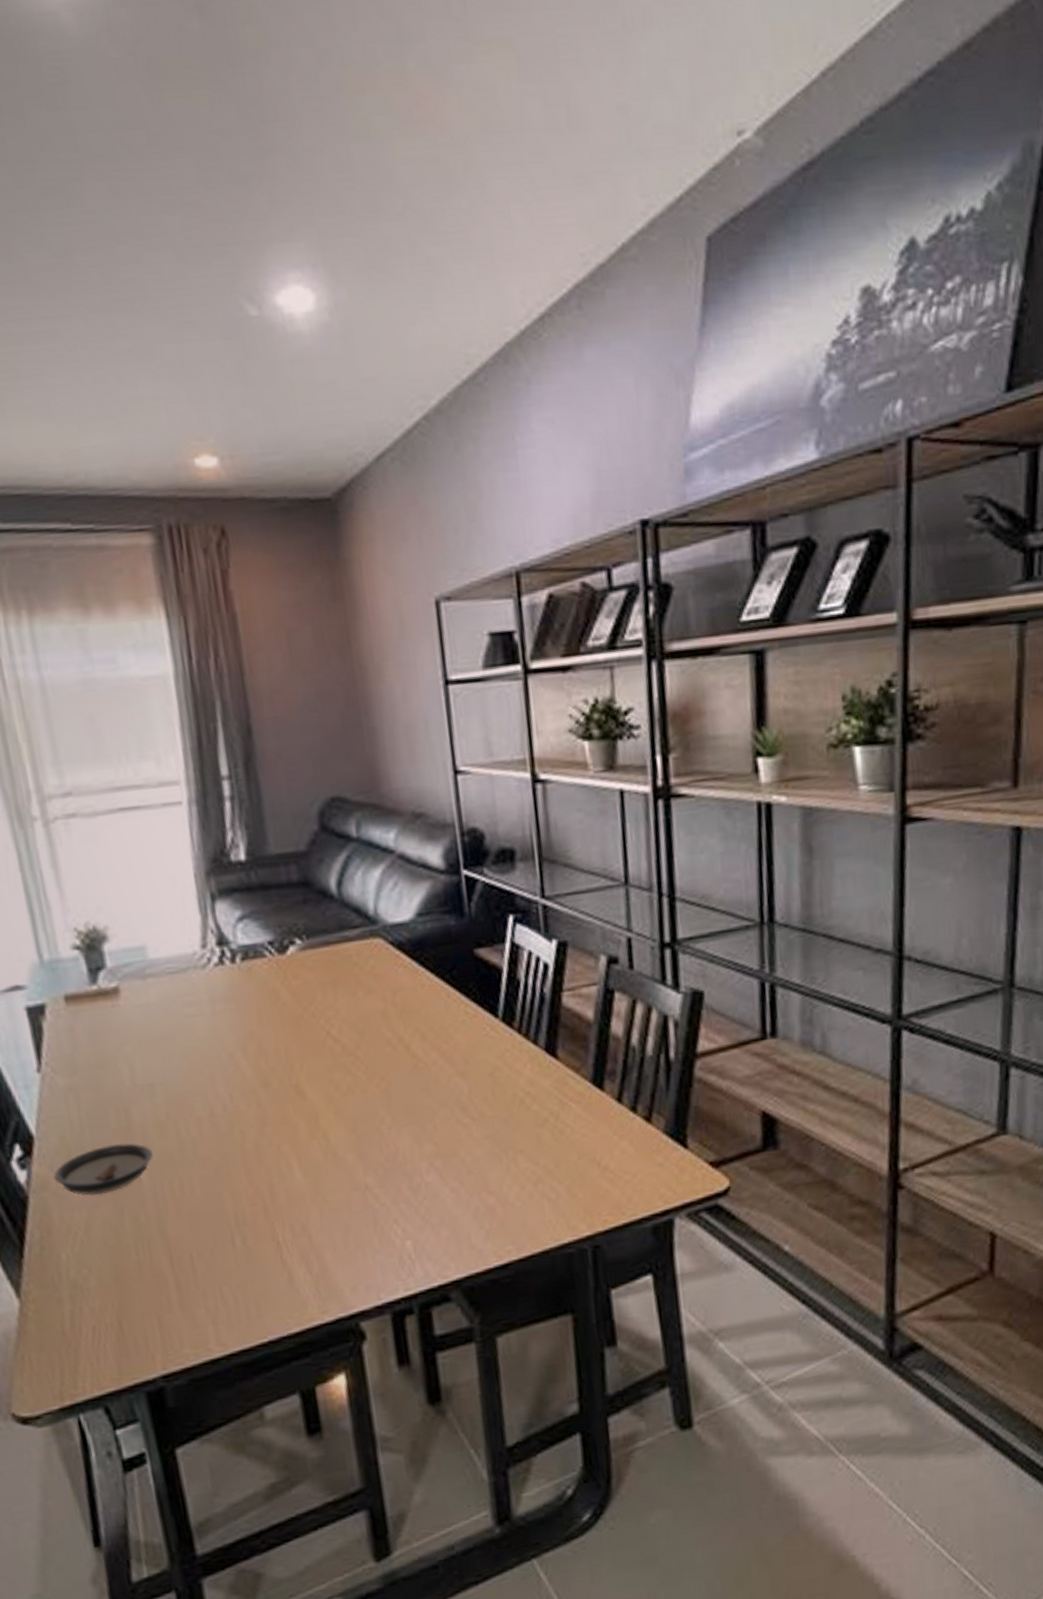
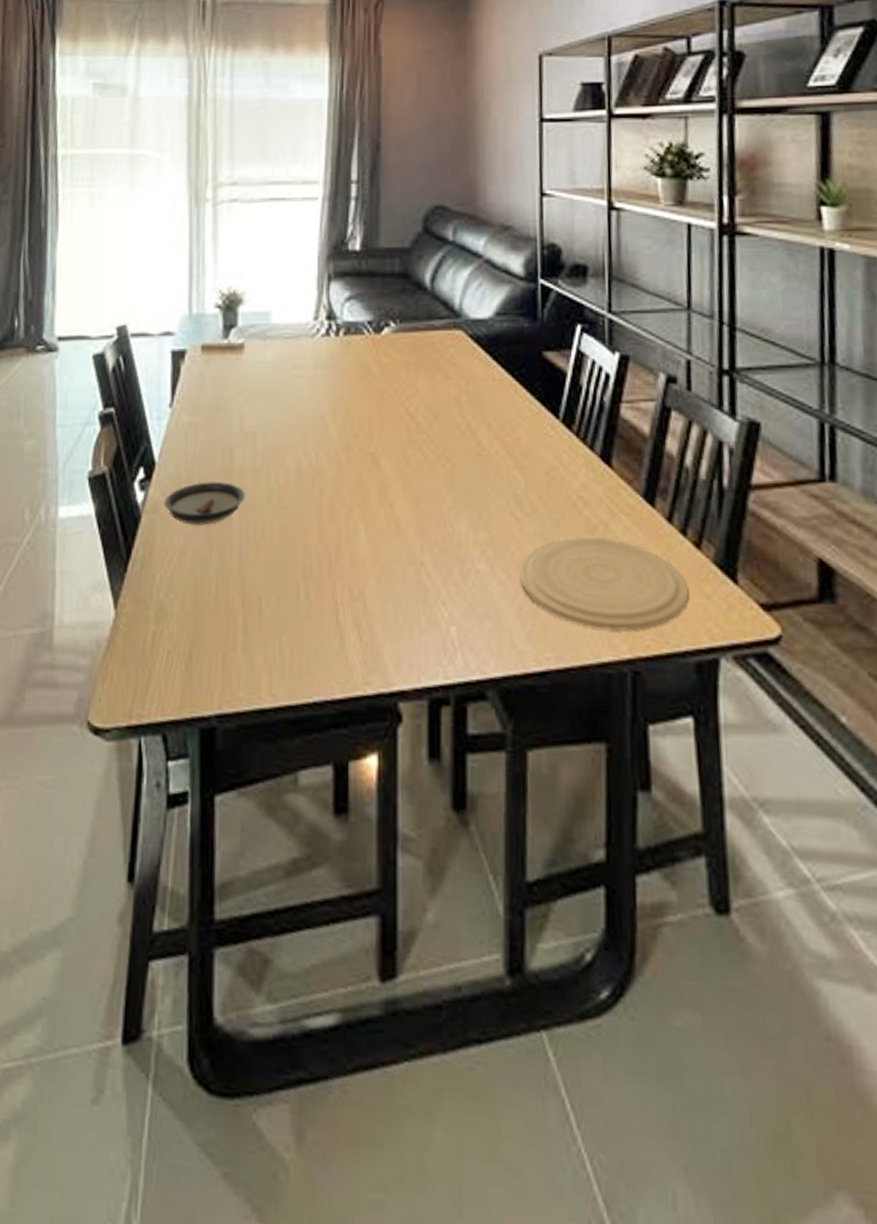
plate: none [471,1128,642,1215] -> present [520,537,689,631]

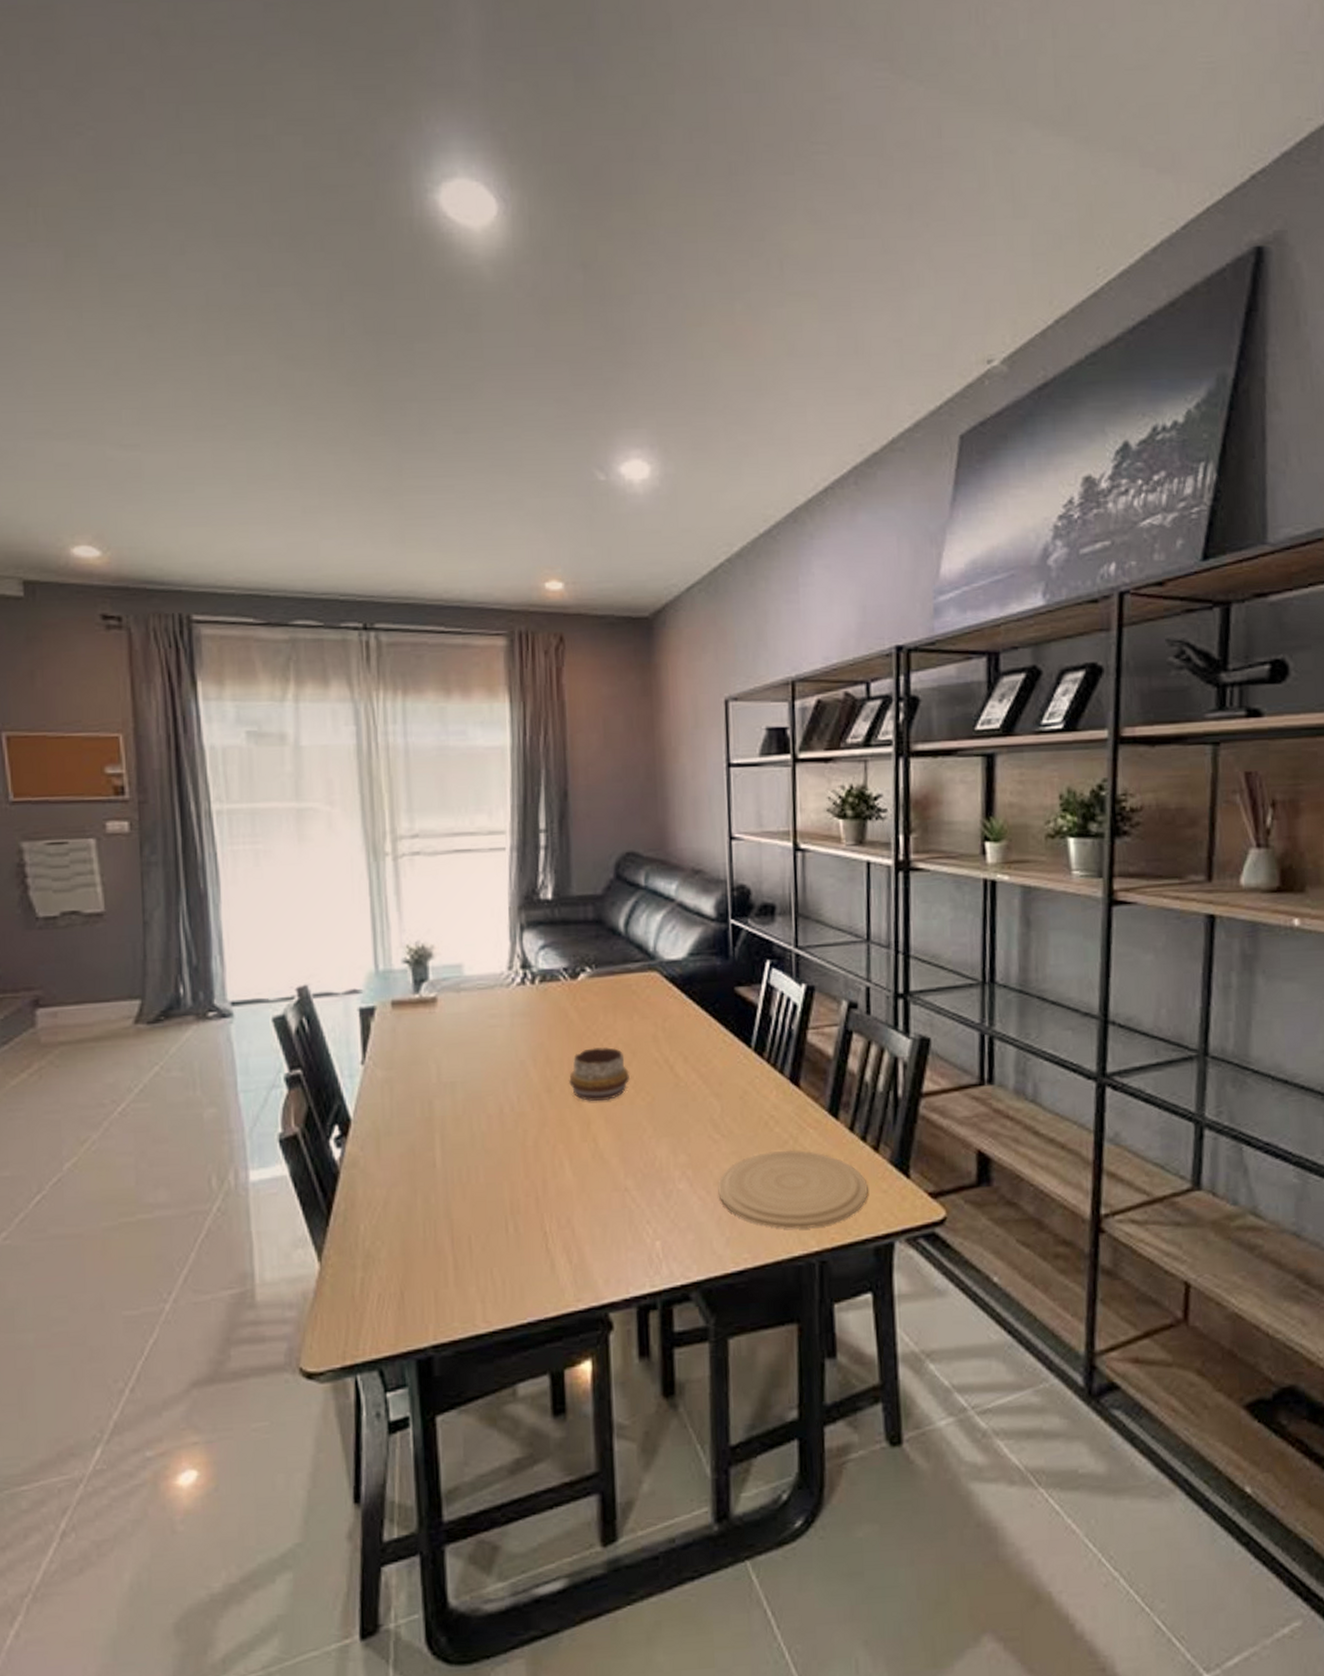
saucer: present [164,481,245,527] -> none [363,1131,448,1176]
decorative bowl: none [367,406,431,465] -> present [568,1047,631,1102]

